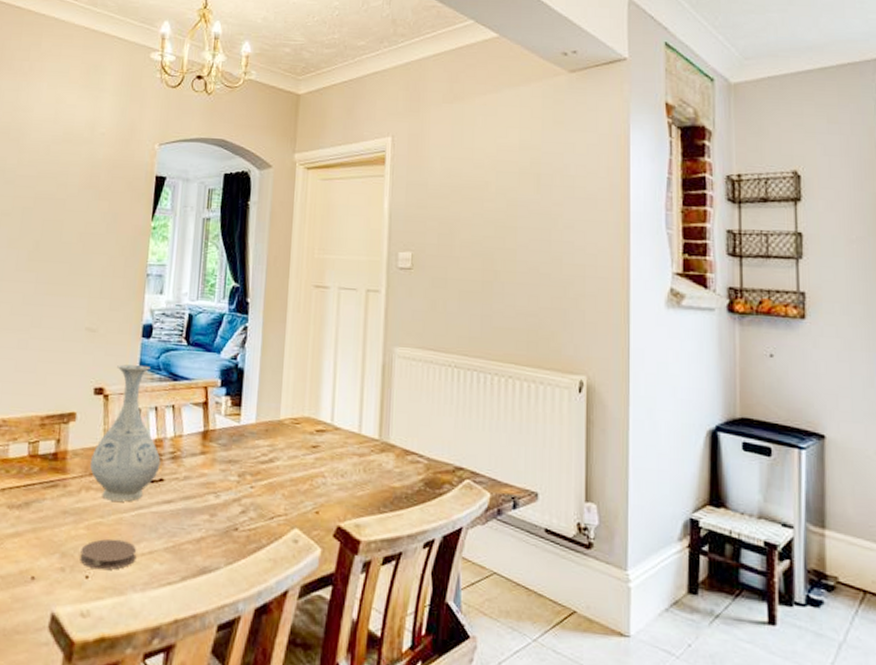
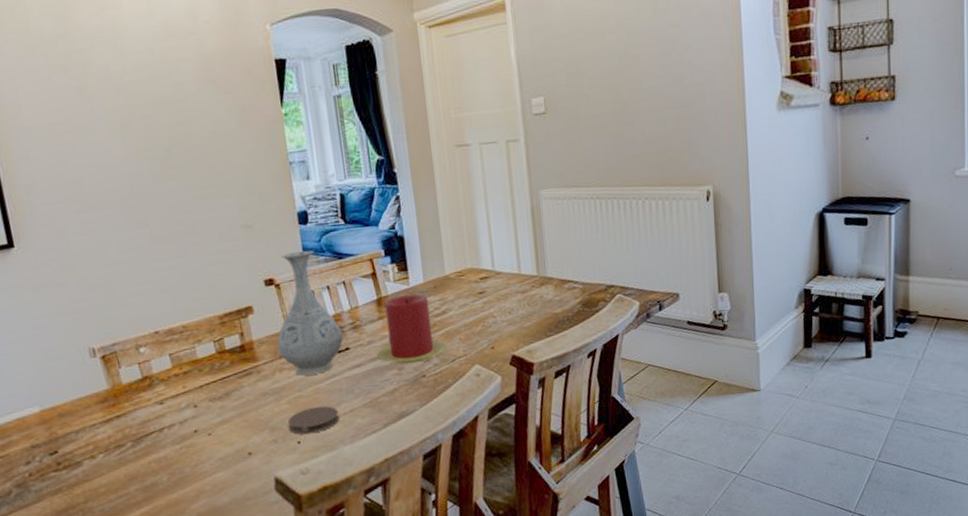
candle: none [191,433,268,513] -> present [377,294,447,364]

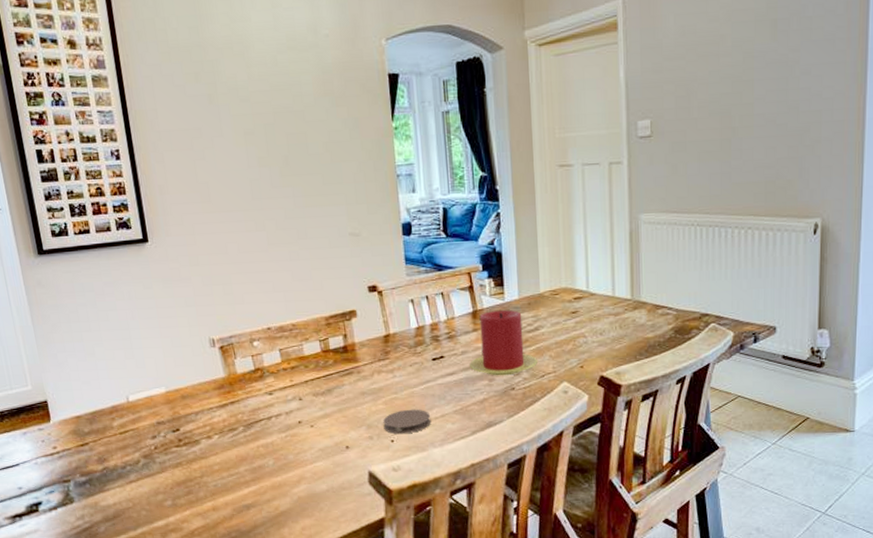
vase: present [277,250,344,376] -> none [377,260,439,379]

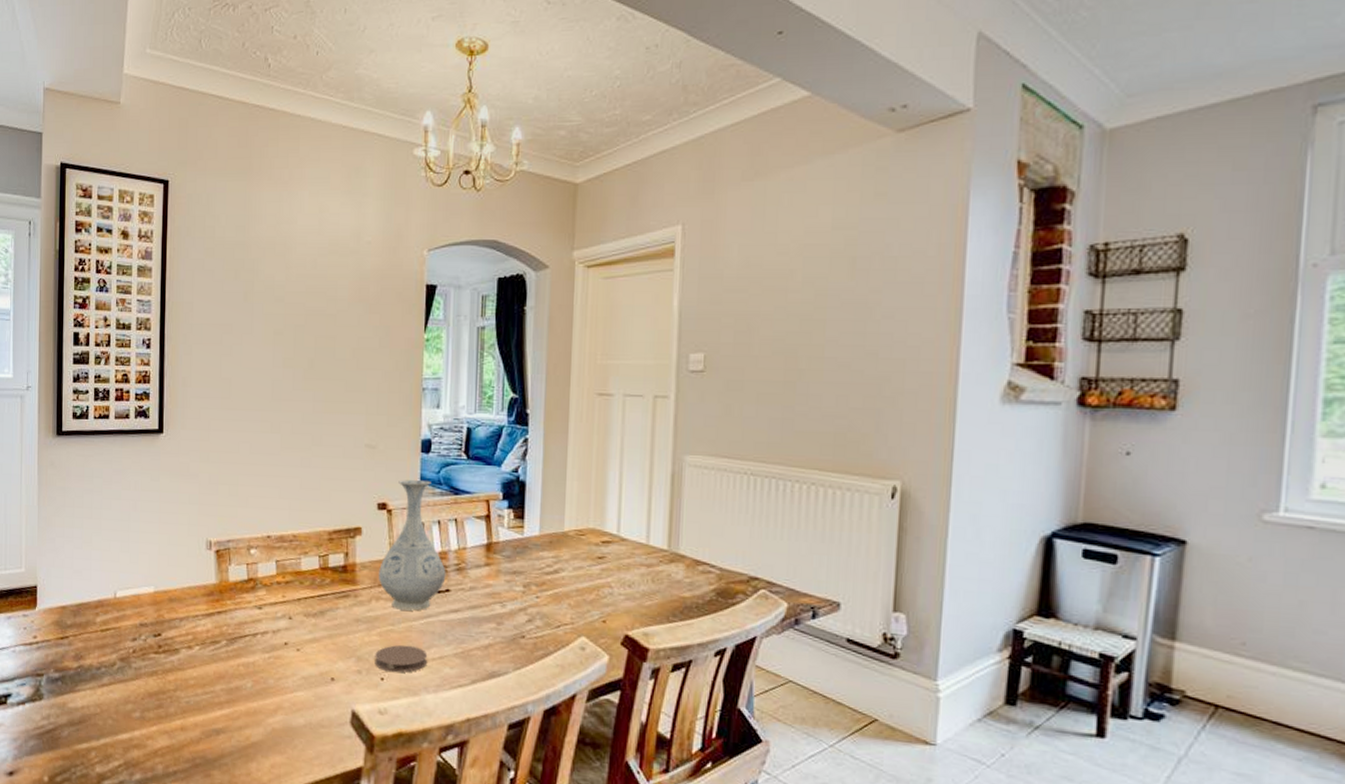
vase: none [377,260,439,379] -> present [379,479,446,611]
candle: present [470,309,537,376] -> none [477,545,554,621]

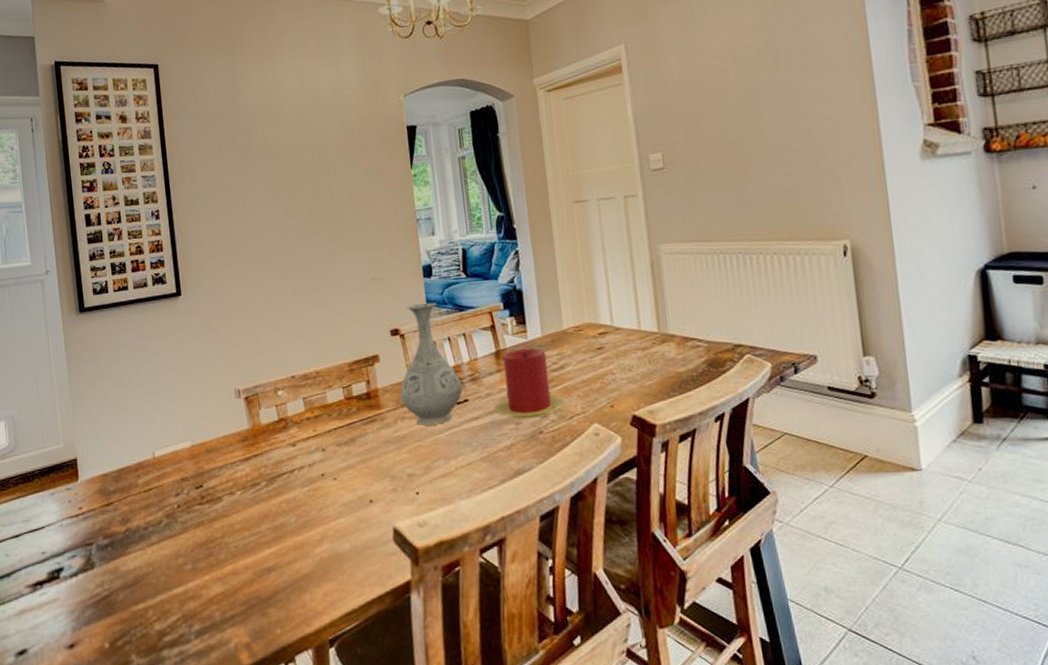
coaster: present [375,644,428,673] -> none [407,457,457,486]
candle: none [477,545,554,621] -> present [495,348,565,419]

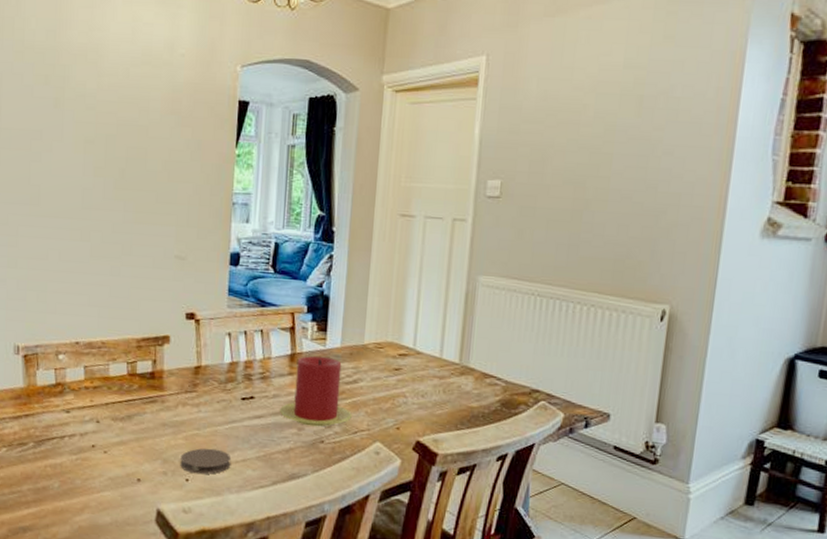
vase: present [400,302,463,426] -> none [186,291,251,416]
coaster: none [407,457,457,486] -> present [180,448,232,474]

